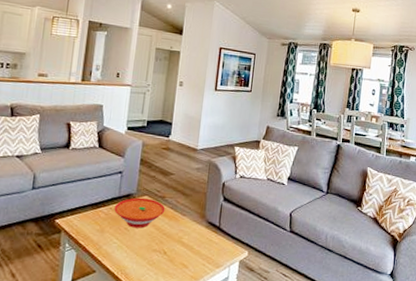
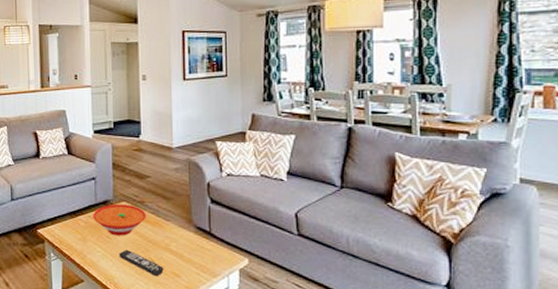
remote control: none [133,241,174,267] -> present [119,249,164,277]

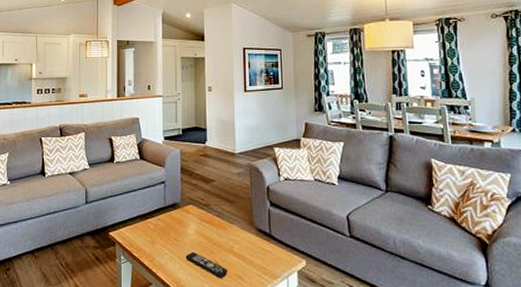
bowl: present [93,204,147,236] -> none [162,207,212,238]

